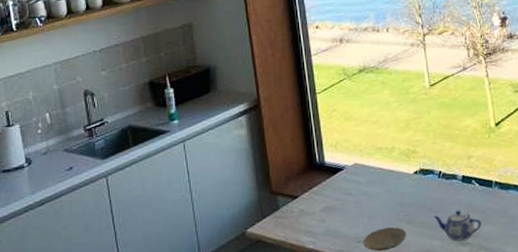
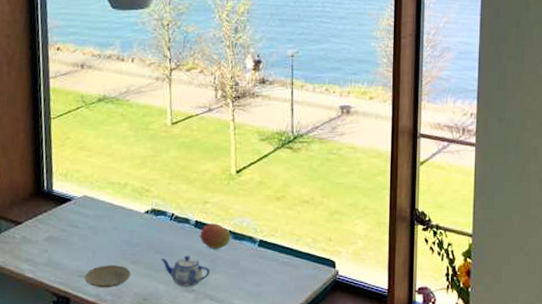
fruit: none [468,176,498,201] -> present [199,223,231,249]

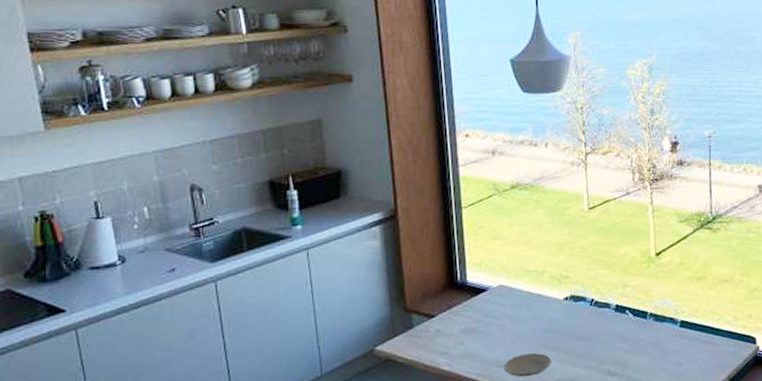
teapot: present [160,255,210,287] -> none [581,339,632,371]
fruit: present [199,223,231,249] -> none [620,306,653,332]

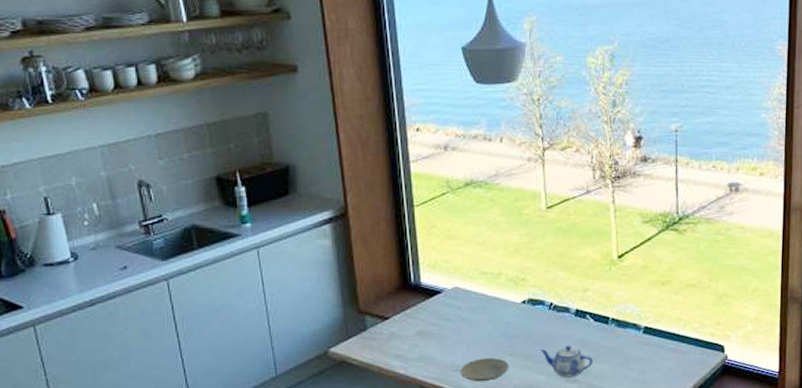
teapot: none [581,339,632,371] -> present [540,345,593,377]

